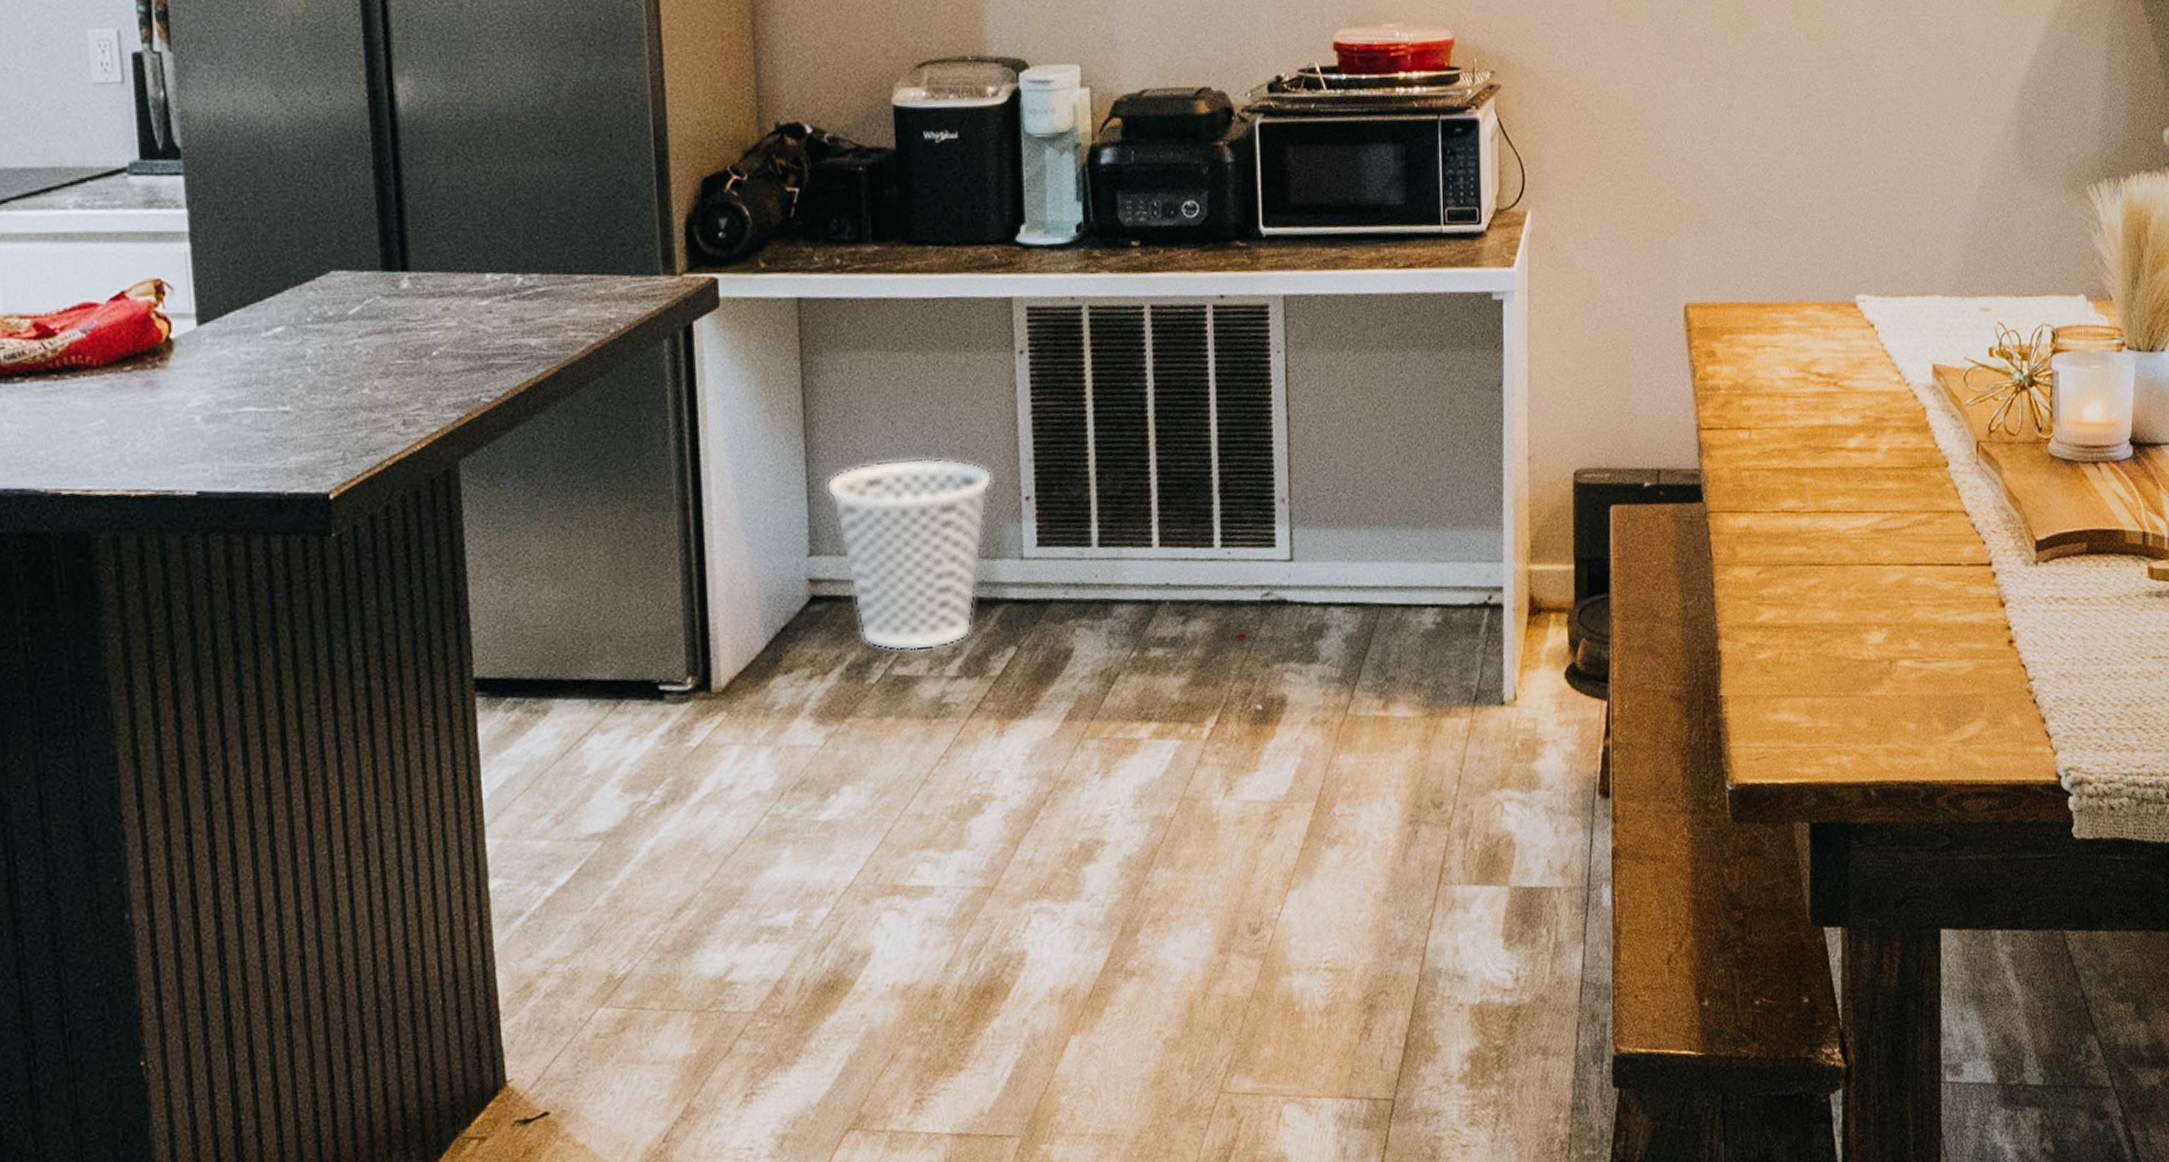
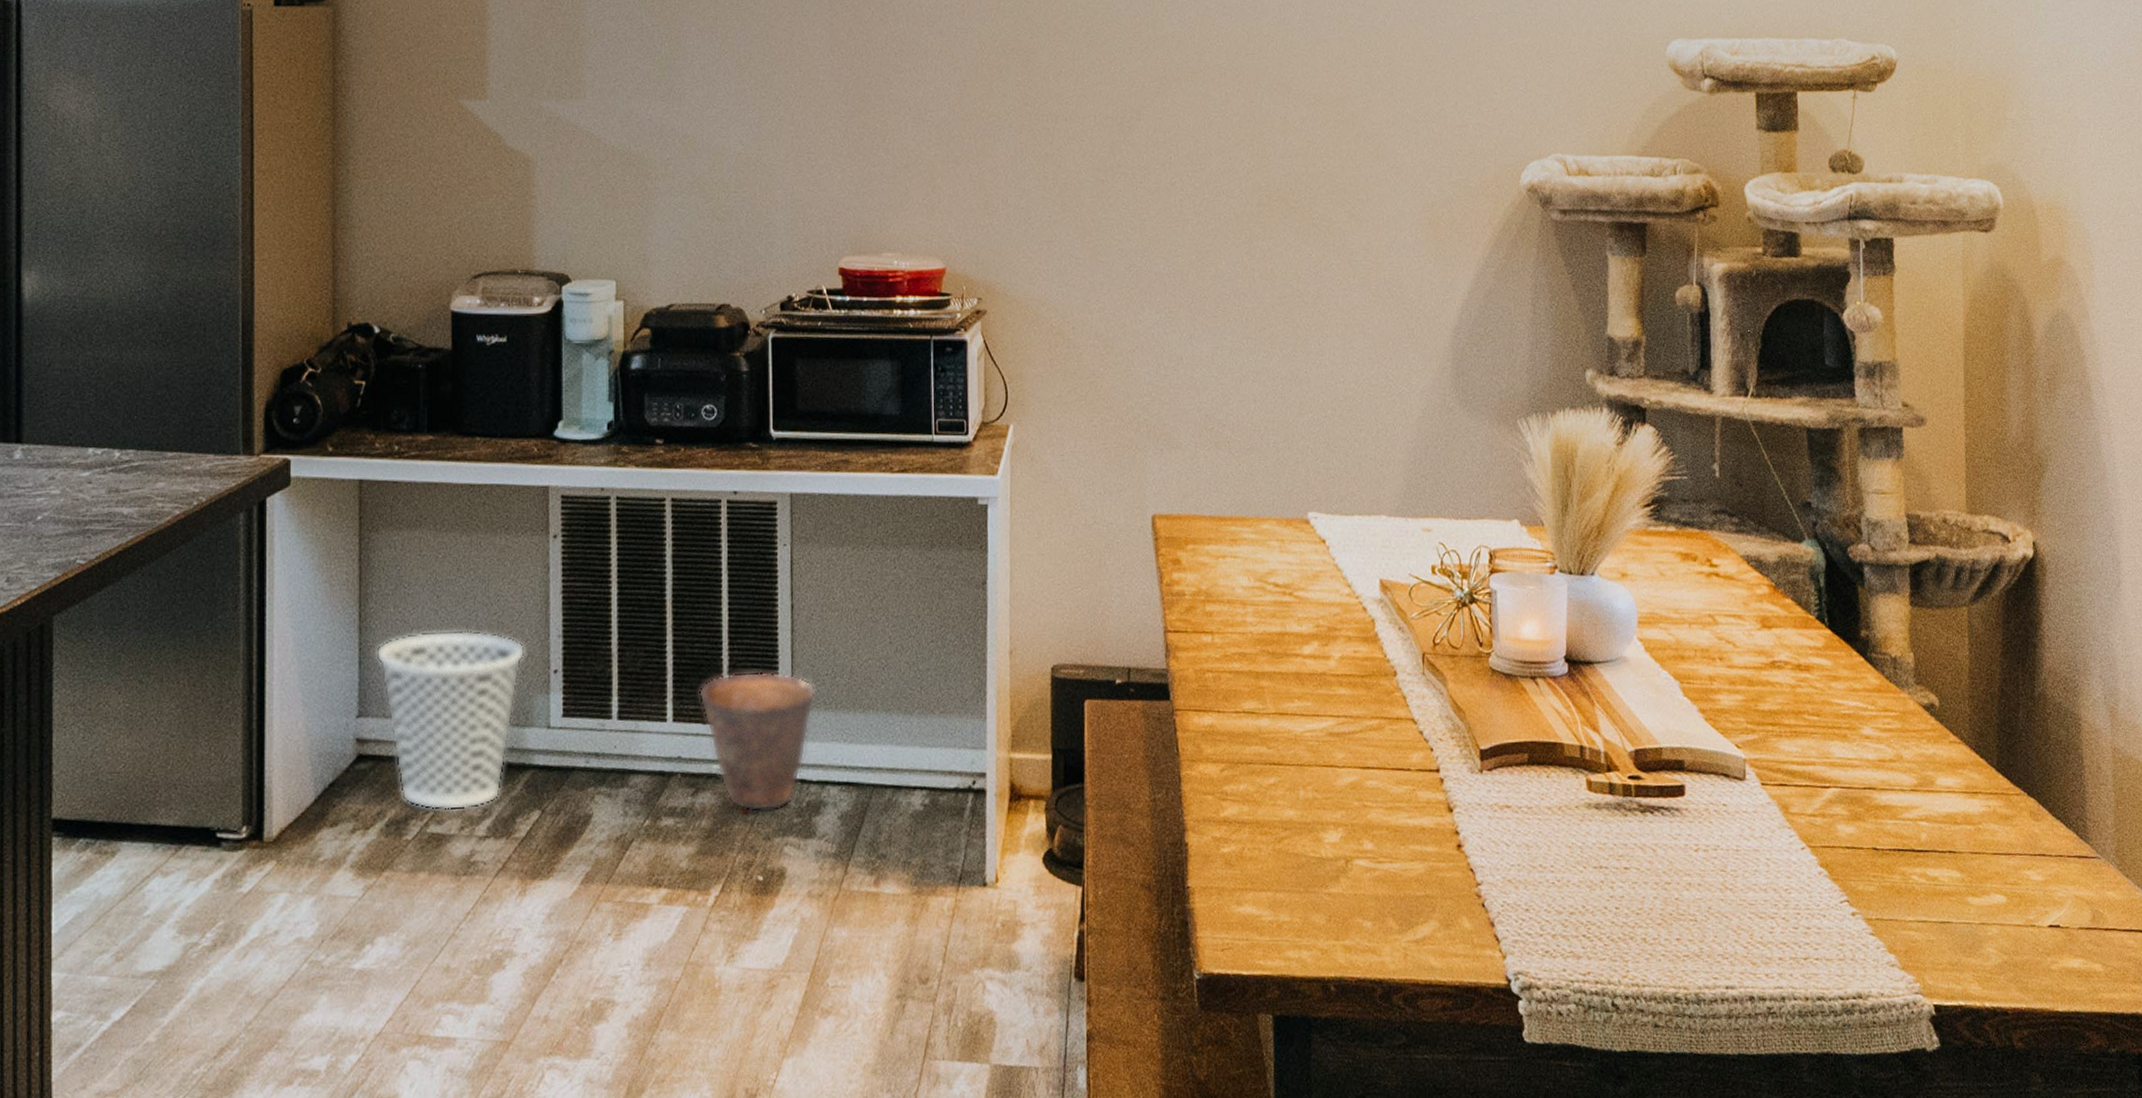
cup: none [1186,489,1316,639] -> present [698,671,816,812]

